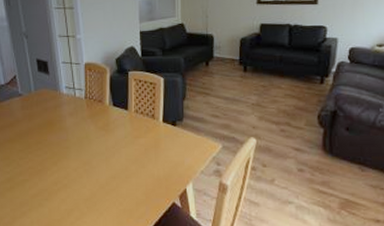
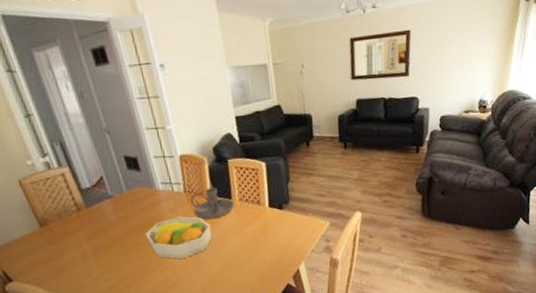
fruit bowl: none [45,121,105,161] -> present [145,216,212,259]
candle holder: none [89,97,129,126] -> present [190,187,234,220]

